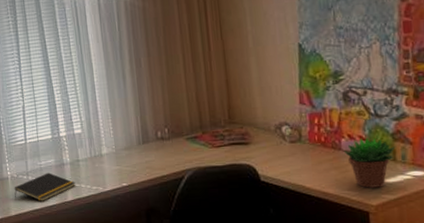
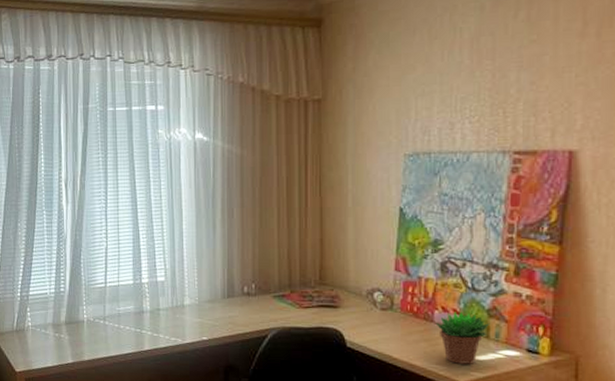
notepad: present [14,172,76,201] -> none [89,319,154,349]

